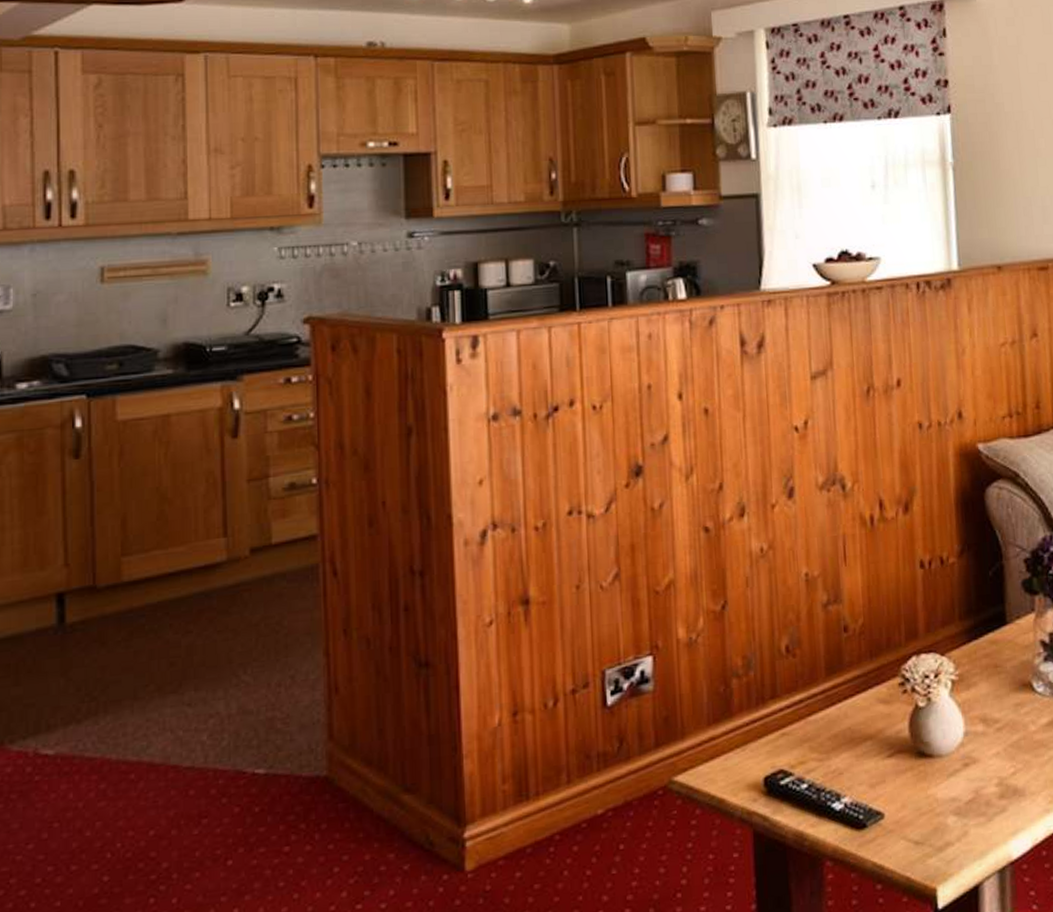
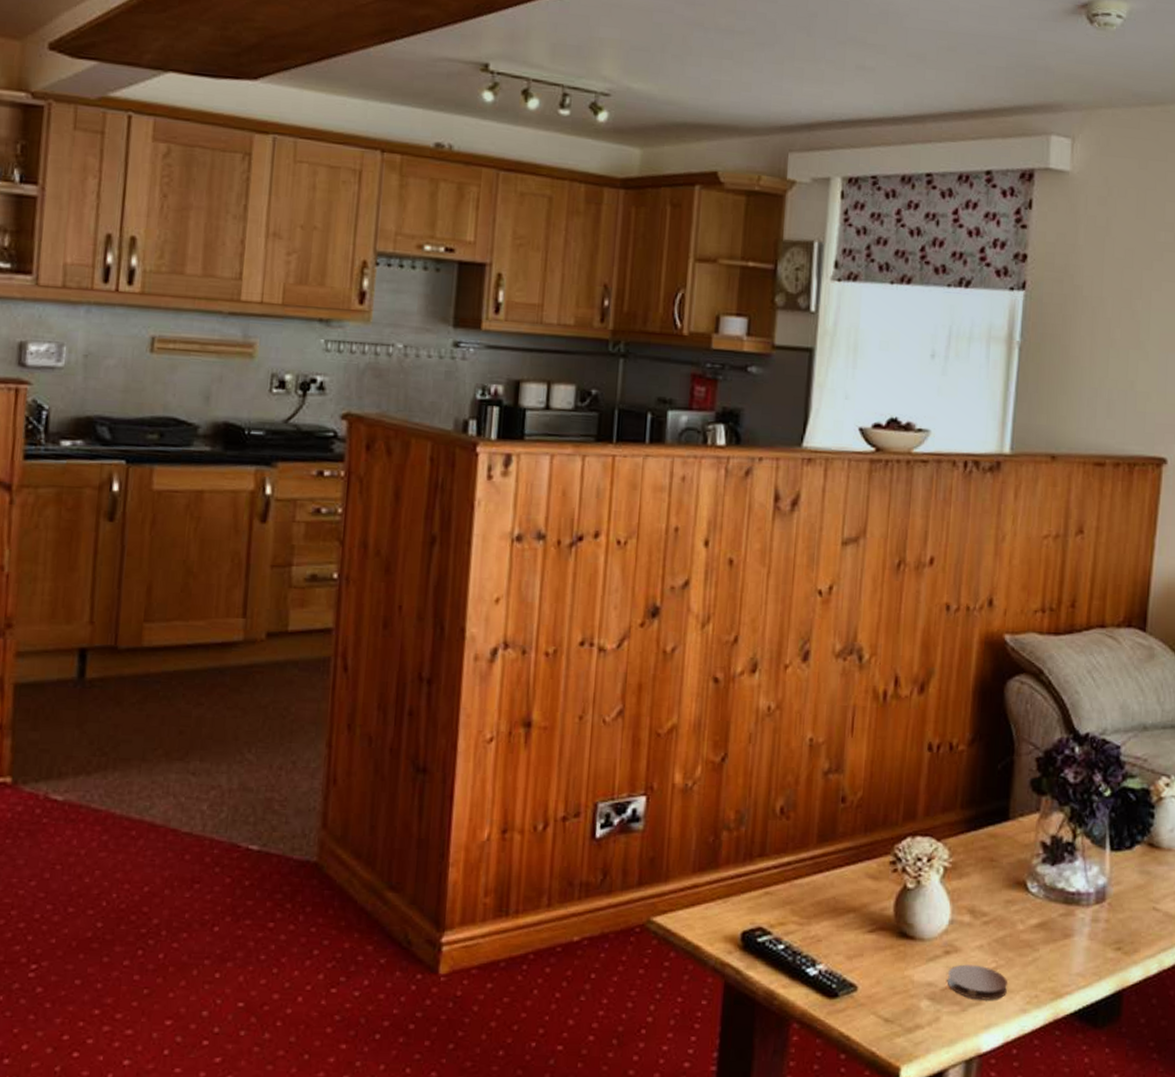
coaster: none [969,772,1029,808] -> present [947,964,1007,1000]

